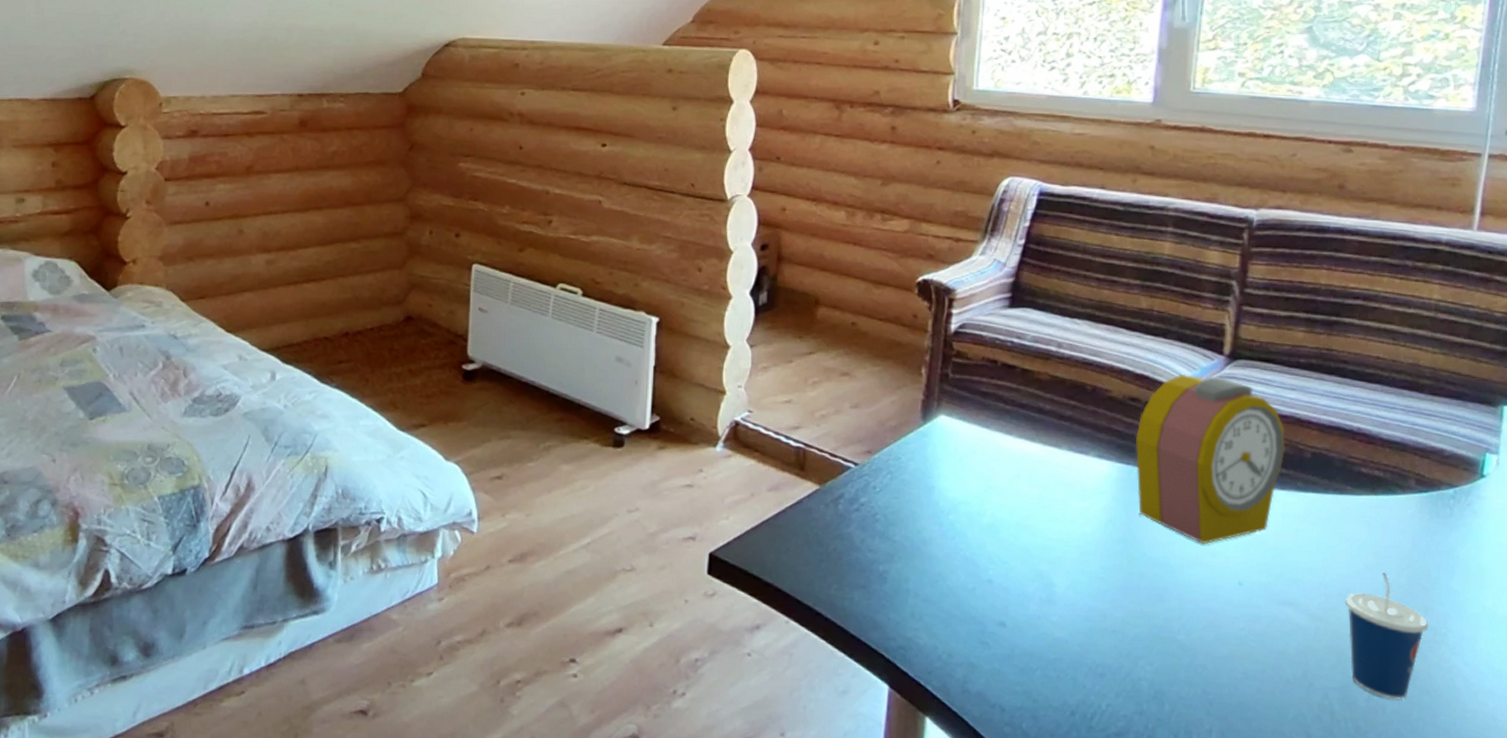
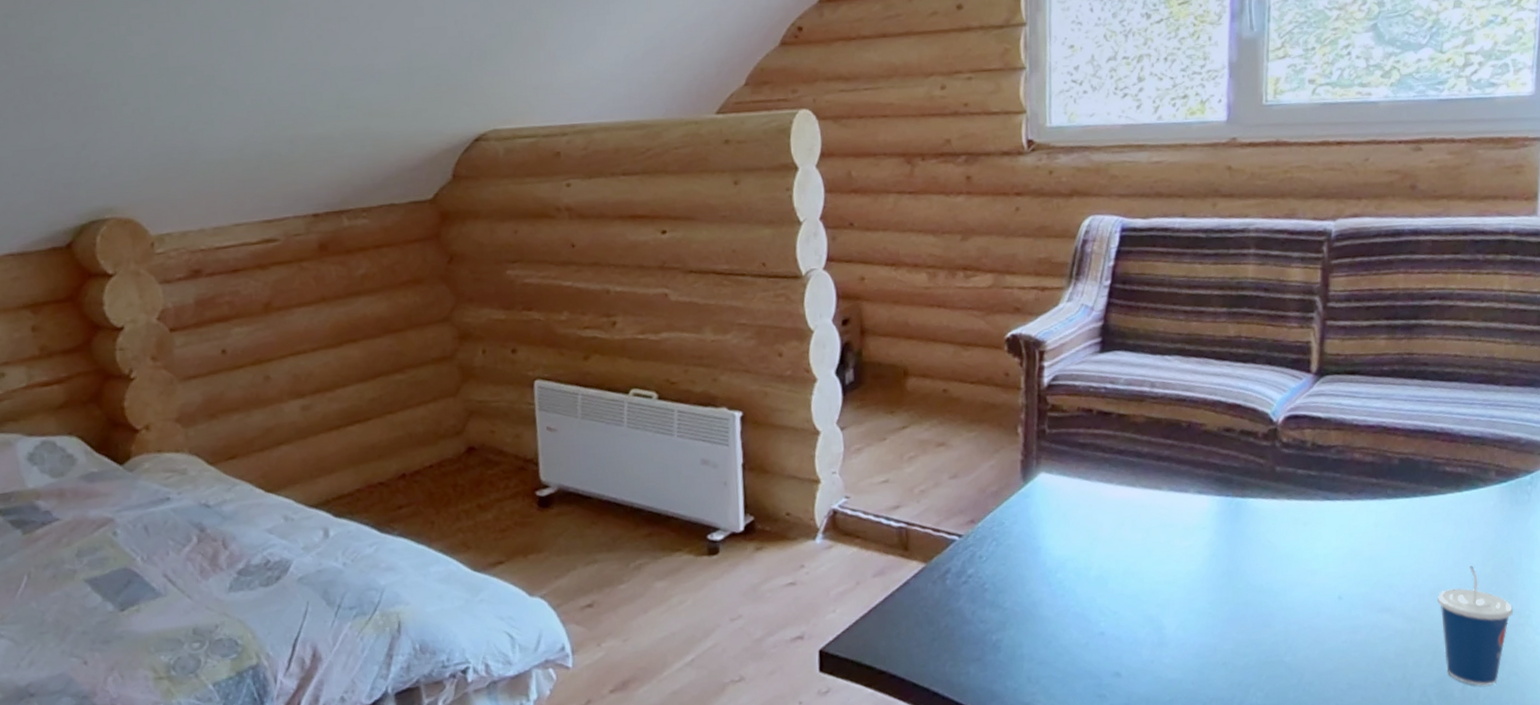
alarm clock: present [1135,374,1285,544] -> none [1232,395,1374,564]

